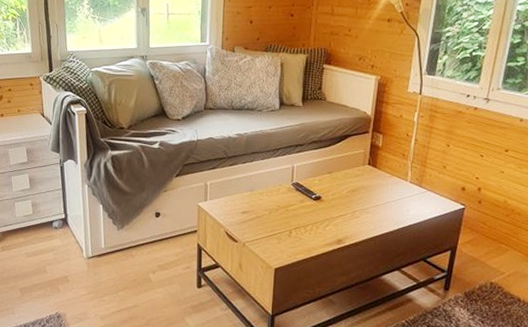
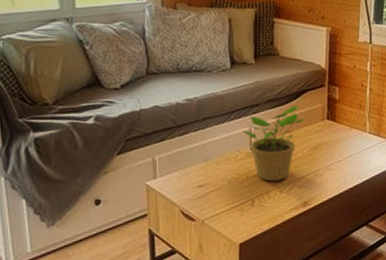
potted plant: none [286,149,346,217] -> present [243,105,305,182]

